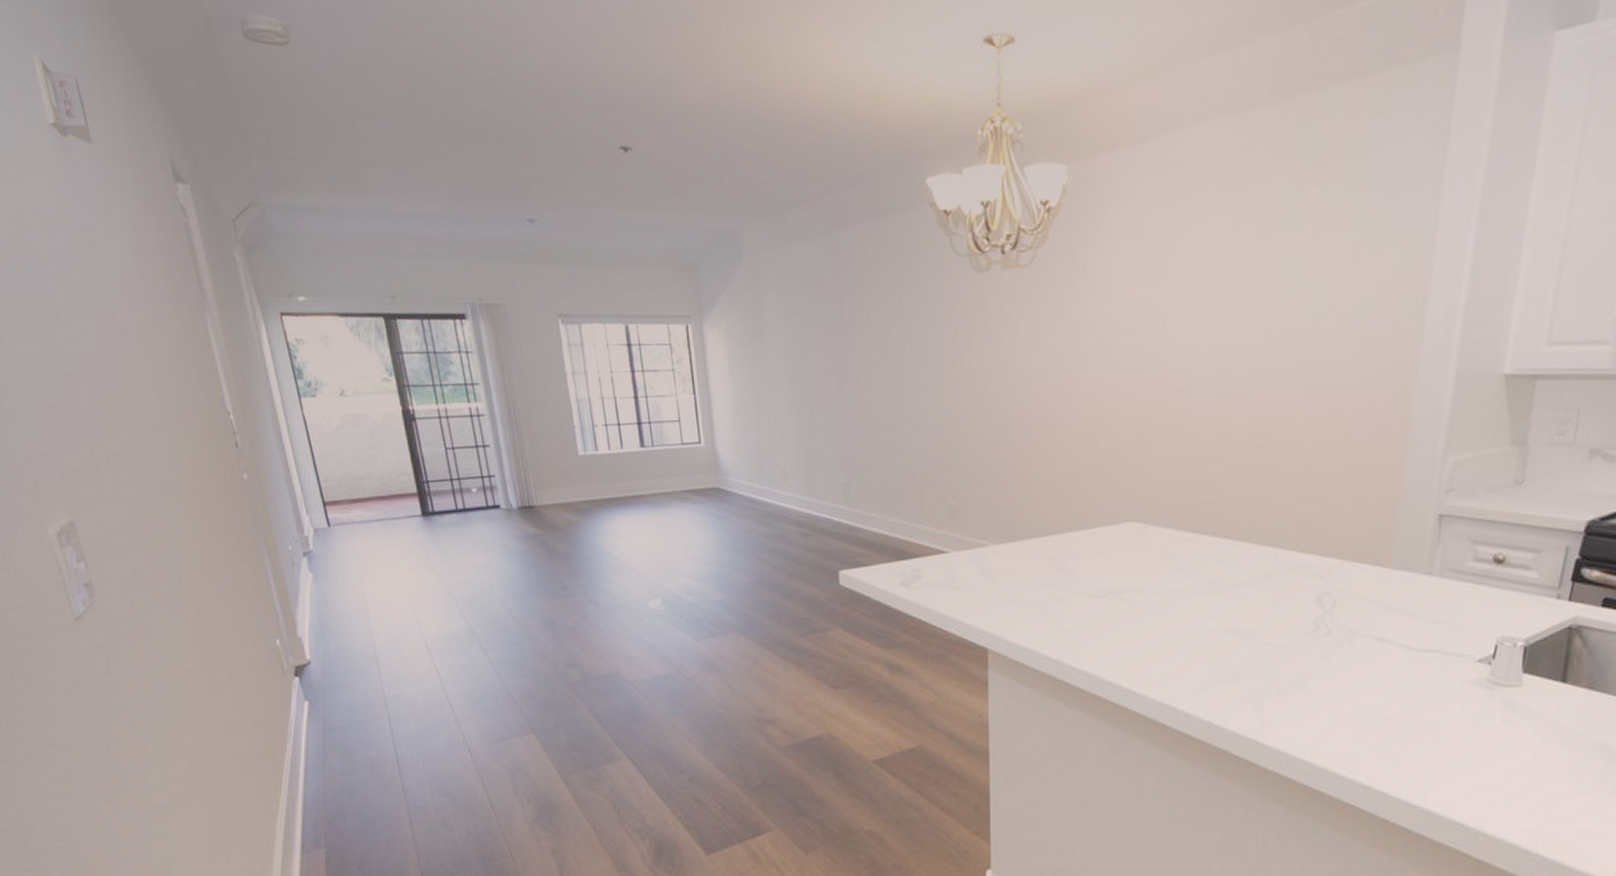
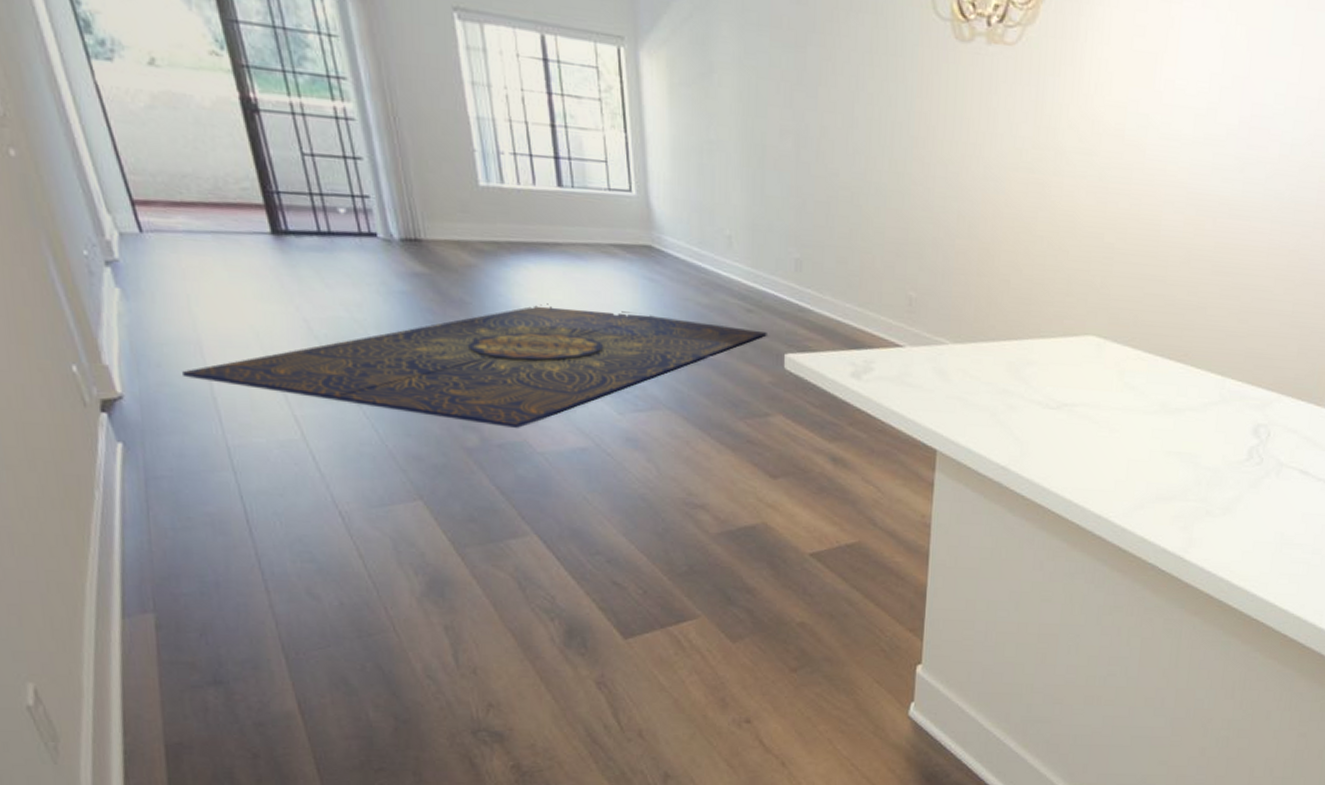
area rug: none [354,548,822,661] -> present [183,303,767,428]

